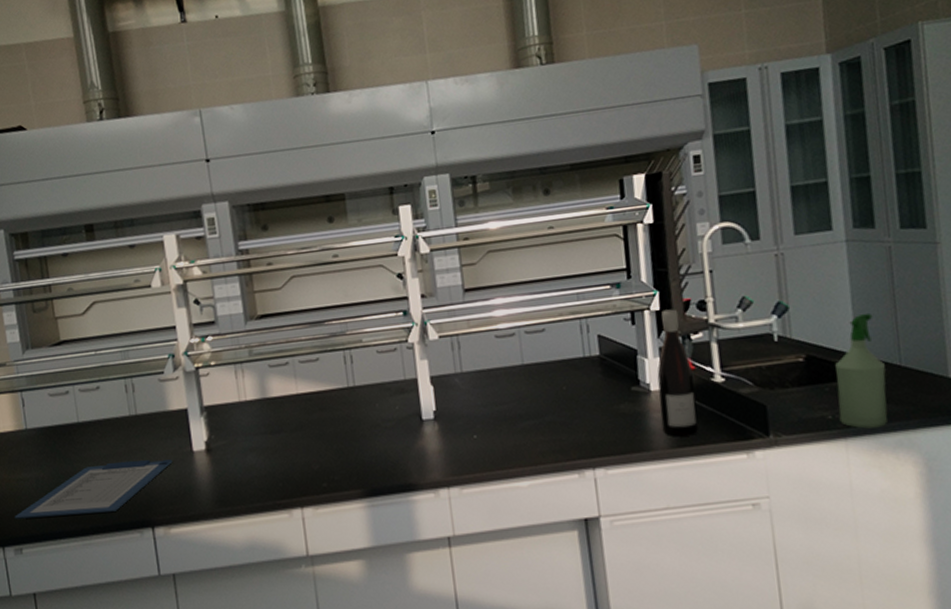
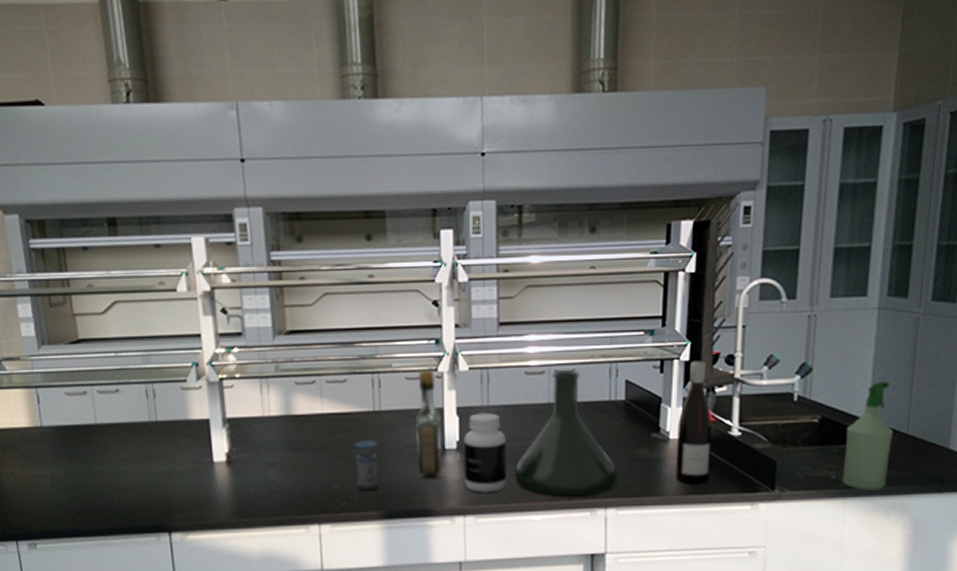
clipboard: present [14,459,173,519] -> none [28,466,192,516]
medicine: none [331,417,359,469] -> present [354,441,379,491]
bottle: none [388,341,422,452] -> present [415,369,442,478]
medicine bottle: none [440,379,488,463] -> present [464,413,506,493]
flask: none [494,330,601,461] -> present [513,370,616,498]

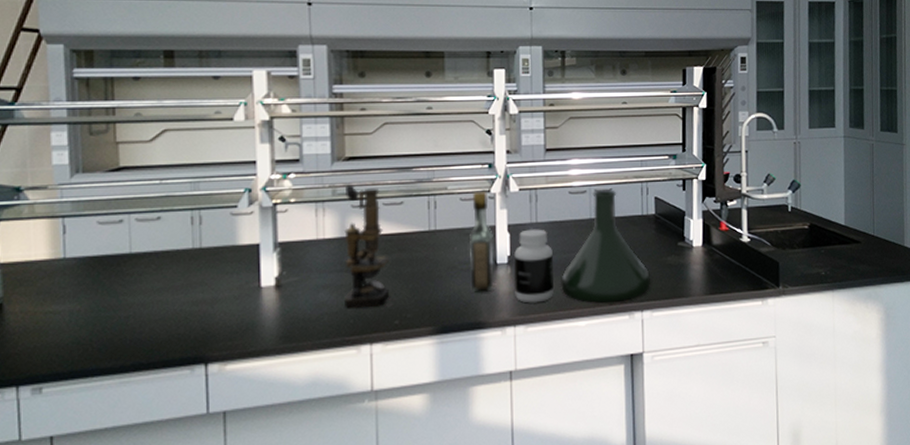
microscope: none [288,359,336,488] -> present [344,184,390,309]
medicine: present [354,441,379,491] -> none [409,259,433,308]
bottle: present [675,361,713,485] -> none [699,179,727,286]
spray bottle: present [842,381,894,490] -> none [829,193,864,283]

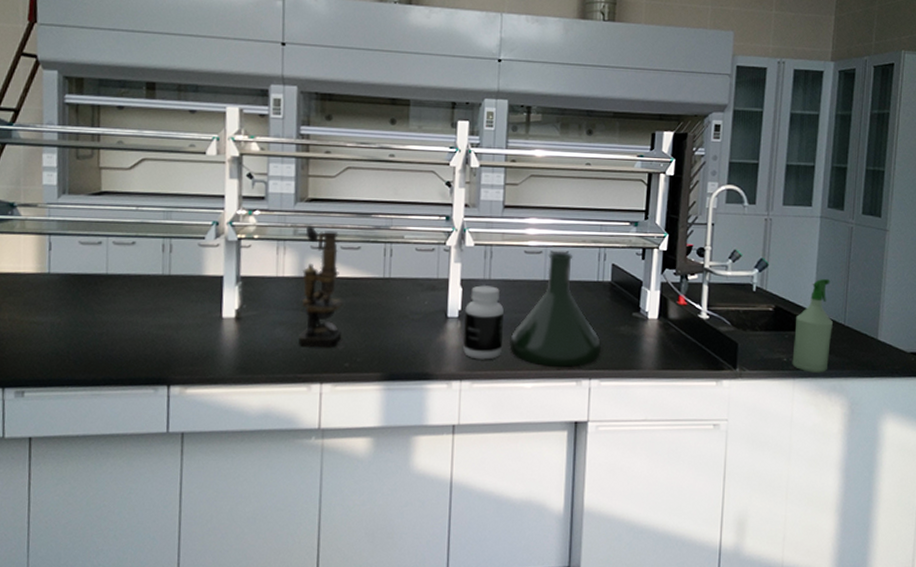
bottle: present [468,191,494,293] -> none [420,242,446,344]
spray bottle: none [829,193,864,283] -> present [792,278,834,373]

